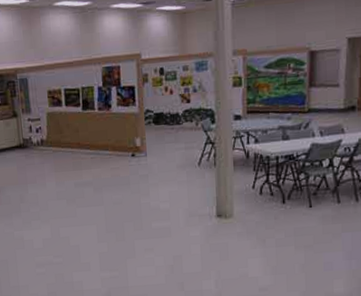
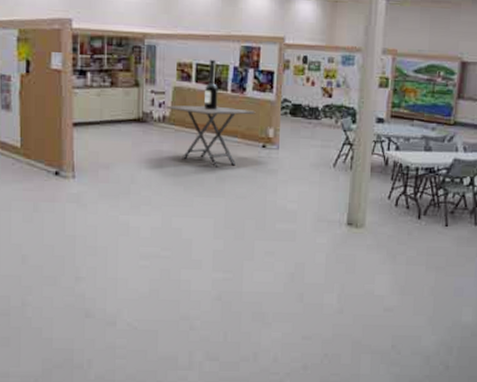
folding table: none [42,83,122,179] -> present [166,59,256,167]

